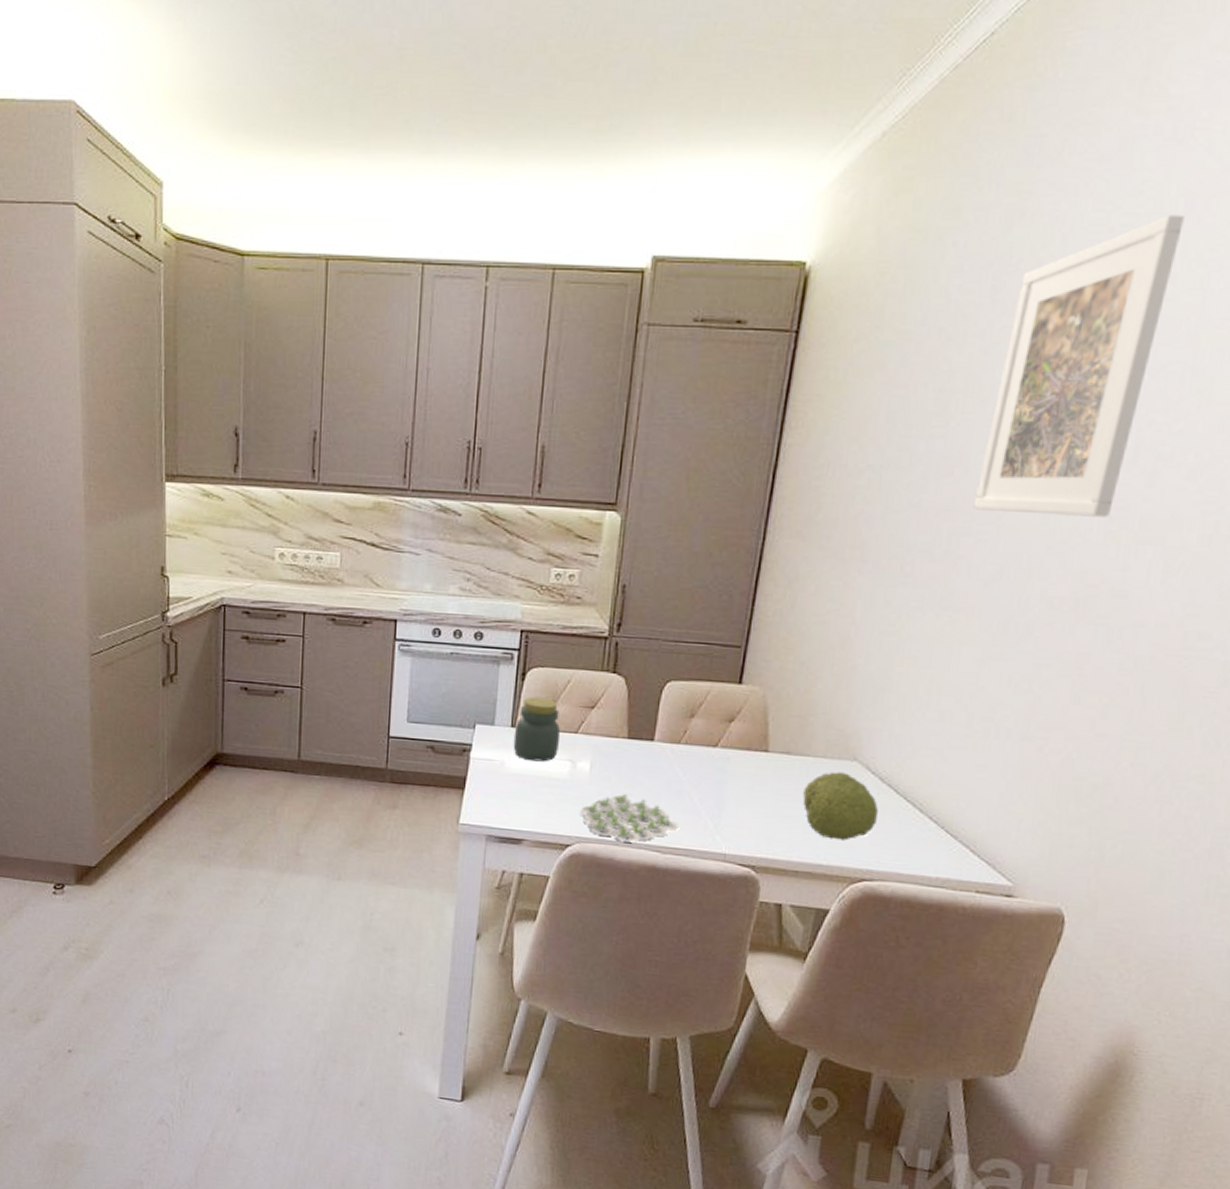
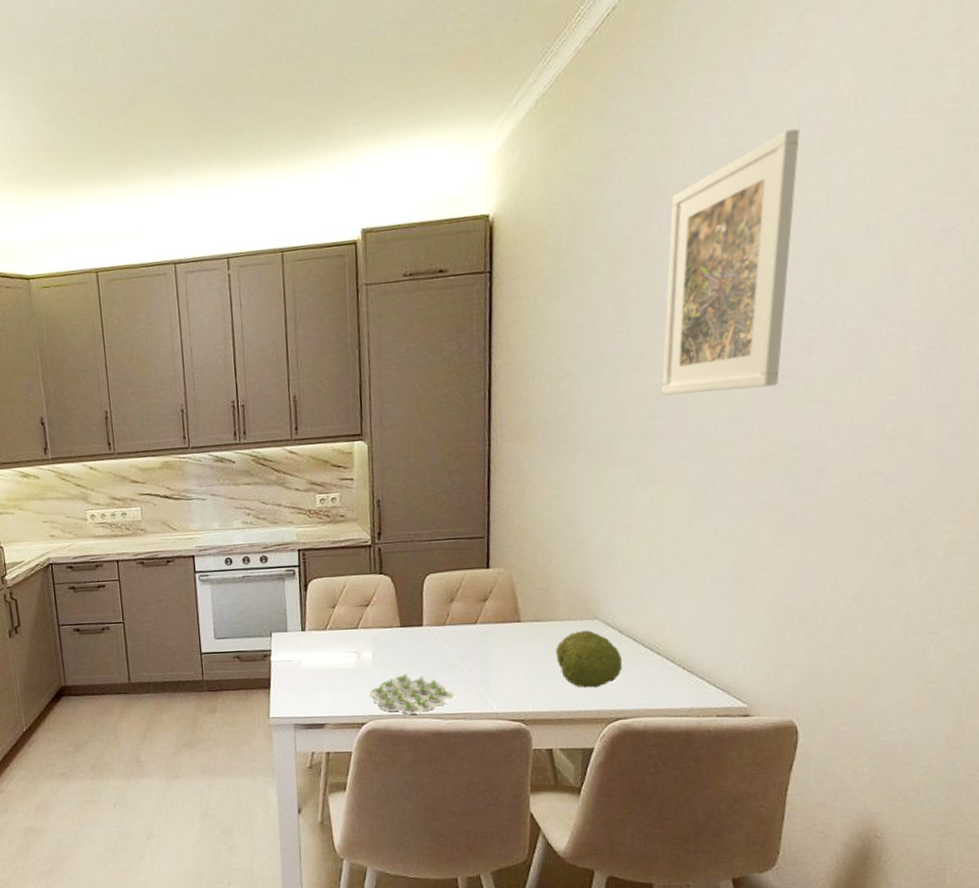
jar: present [513,696,561,762] -> none [304,602,344,657]

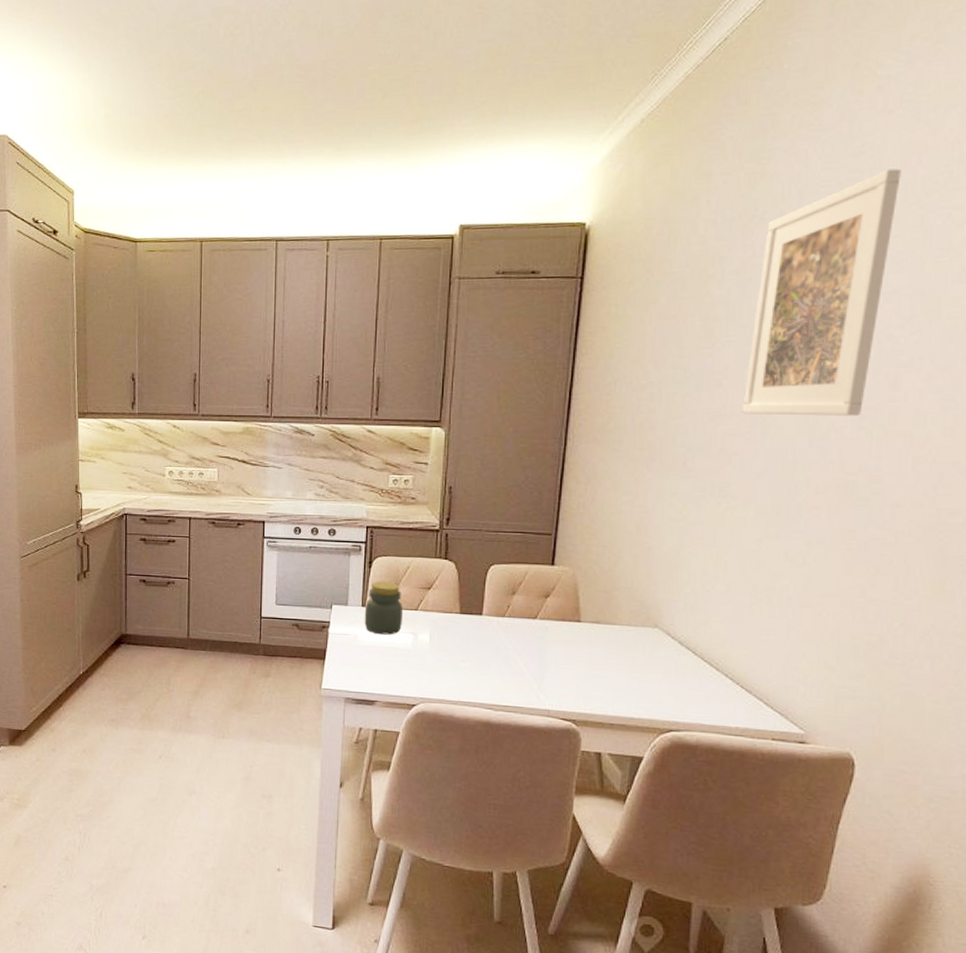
jar: none [304,602,344,657] -> present [364,581,404,635]
teacup: present [370,673,456,714] -> none [423,660,508,702]
fruit: present [556,630,622,688] -> none [613,637,679,697]

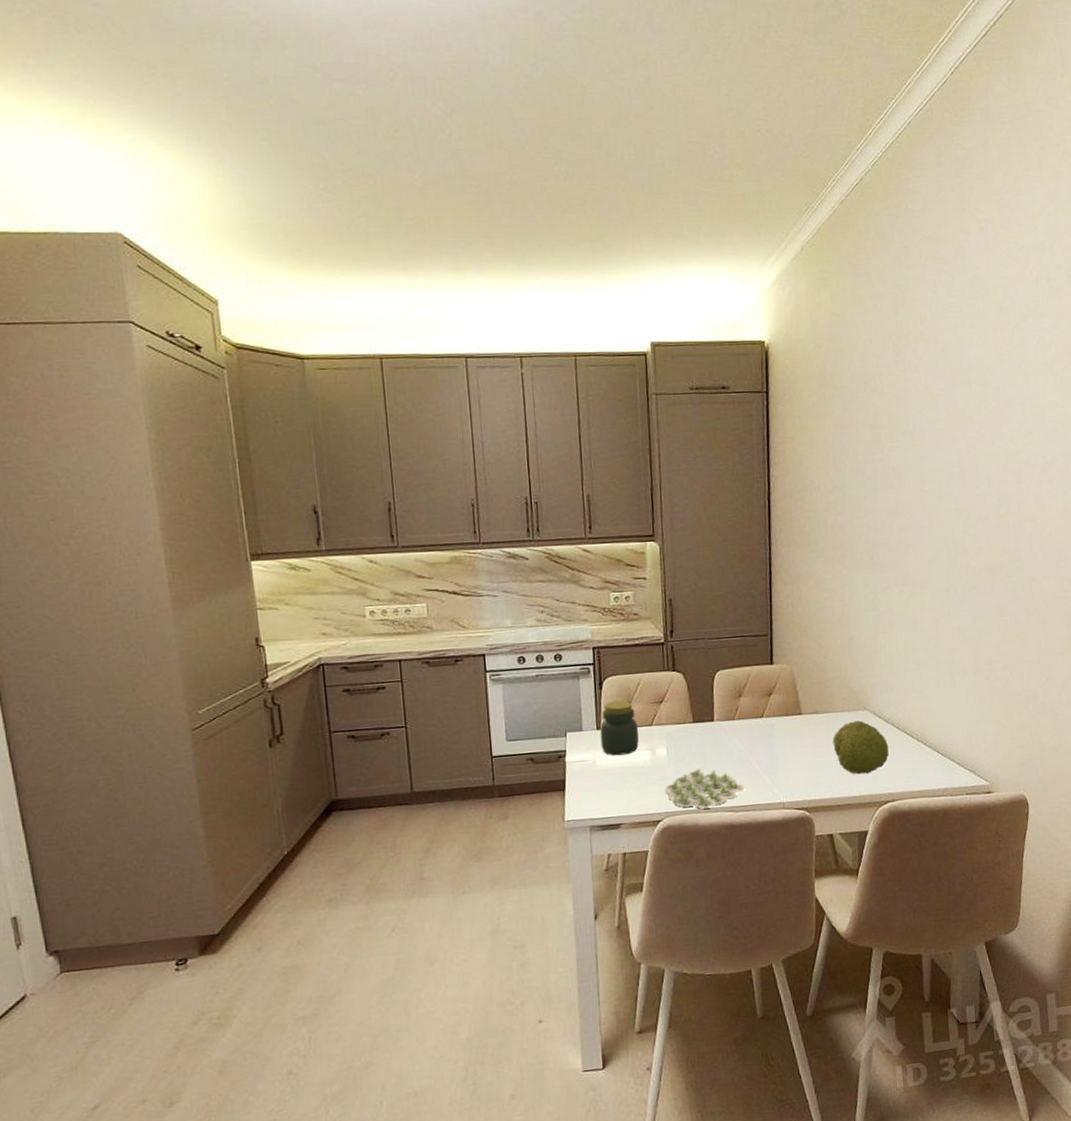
teacup: none [423,660,508,702] -> present [665,768,745,809]
fruit: none [613,637,679,697] -> present [832,720,889,775]
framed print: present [742,168,901,416] -> none [910,297,1004,511]

